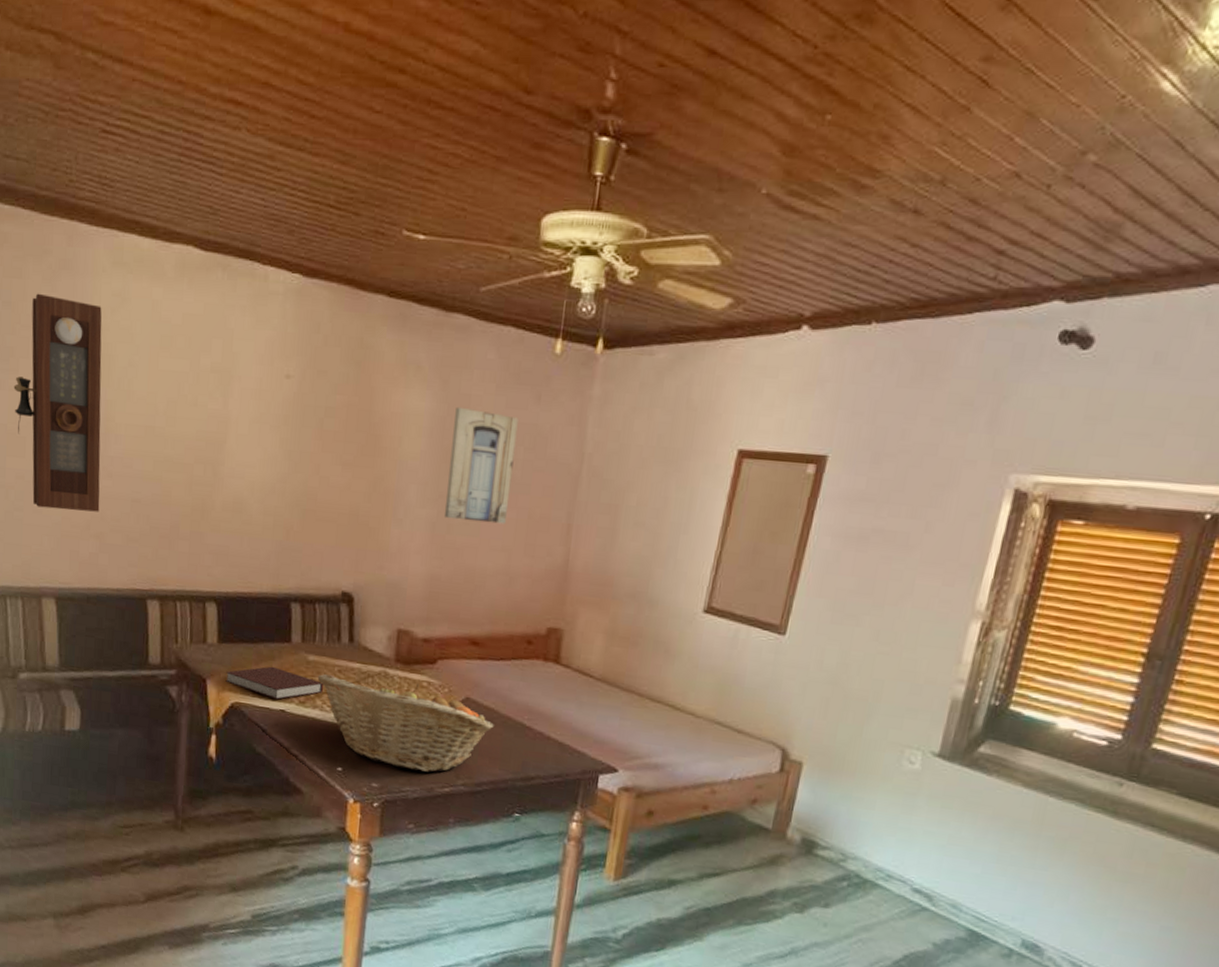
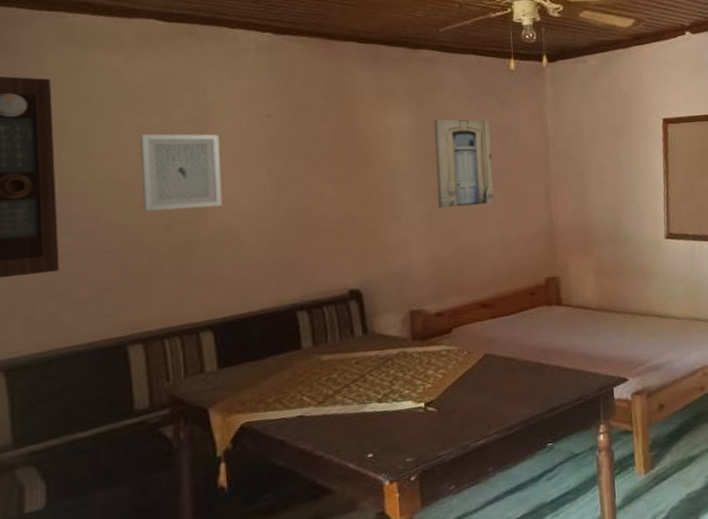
wall art: none [169,380,240,473] -> present [140,134,222,212]
notebook: present [225,666,324,700] -> none [231,376,343,408]
fruit basket: present [317,673,494,772] -> none [334,354,515,438]

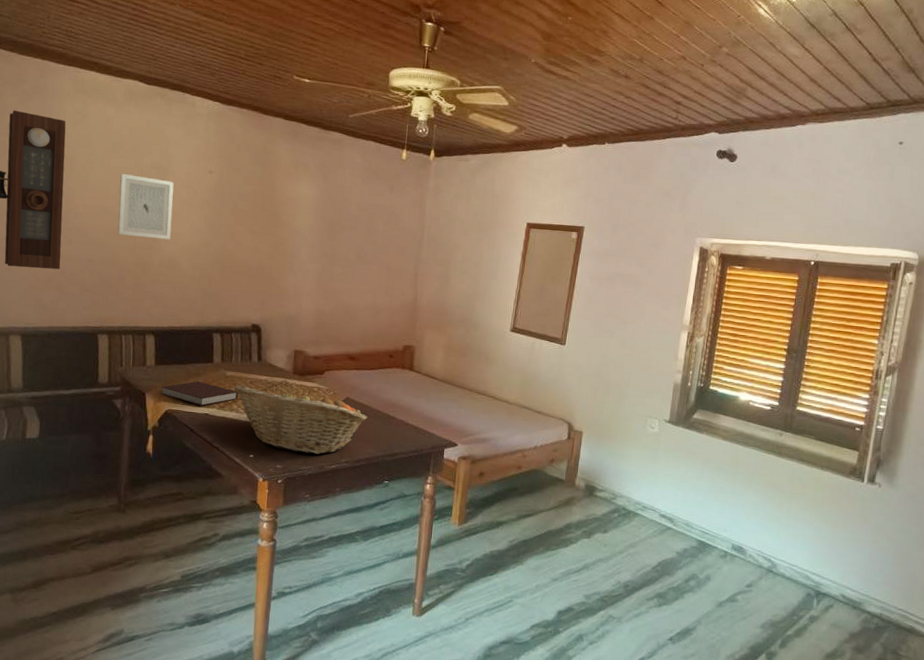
notebook: none [231,376,343,408] -> present [161,381,239,406]
fruit basket: none [334,354,515,438] -> present [233,384,367,454]
wall art: present [434,119,495,209] -> none [327,194,378,274]

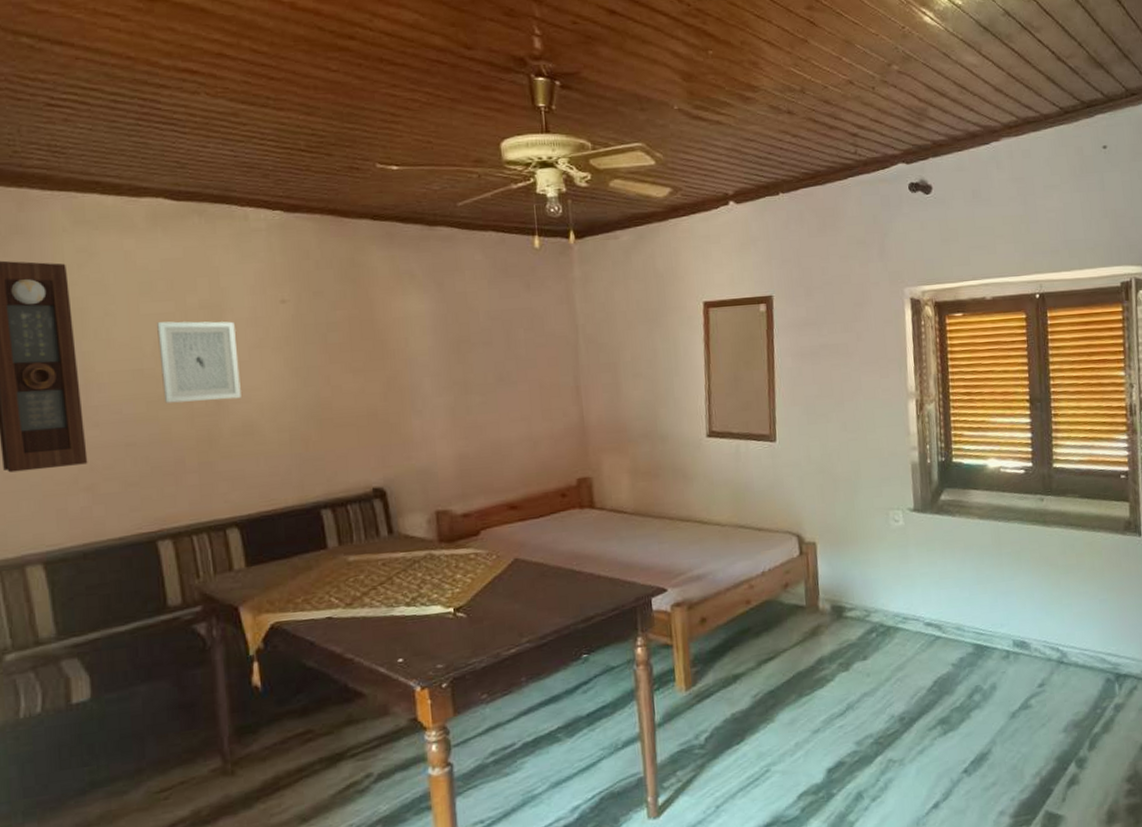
notebook: present [161,381,239,406] -> none [260,576,370,609]
fruit basket: present [233,384,367,454] -> none [361,557,546,643]

